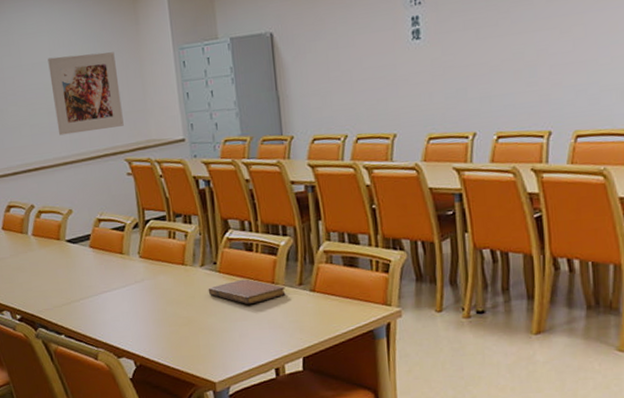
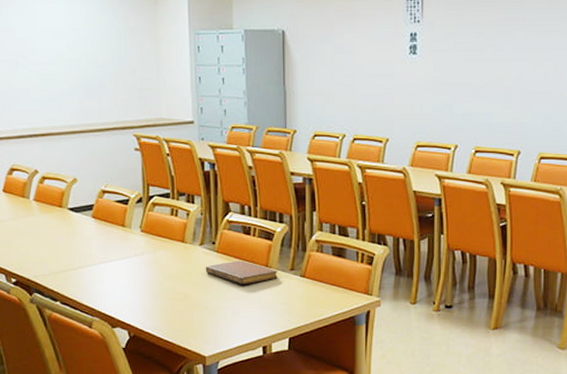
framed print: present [47,52,124,136] -> none [63,25,135,104]

